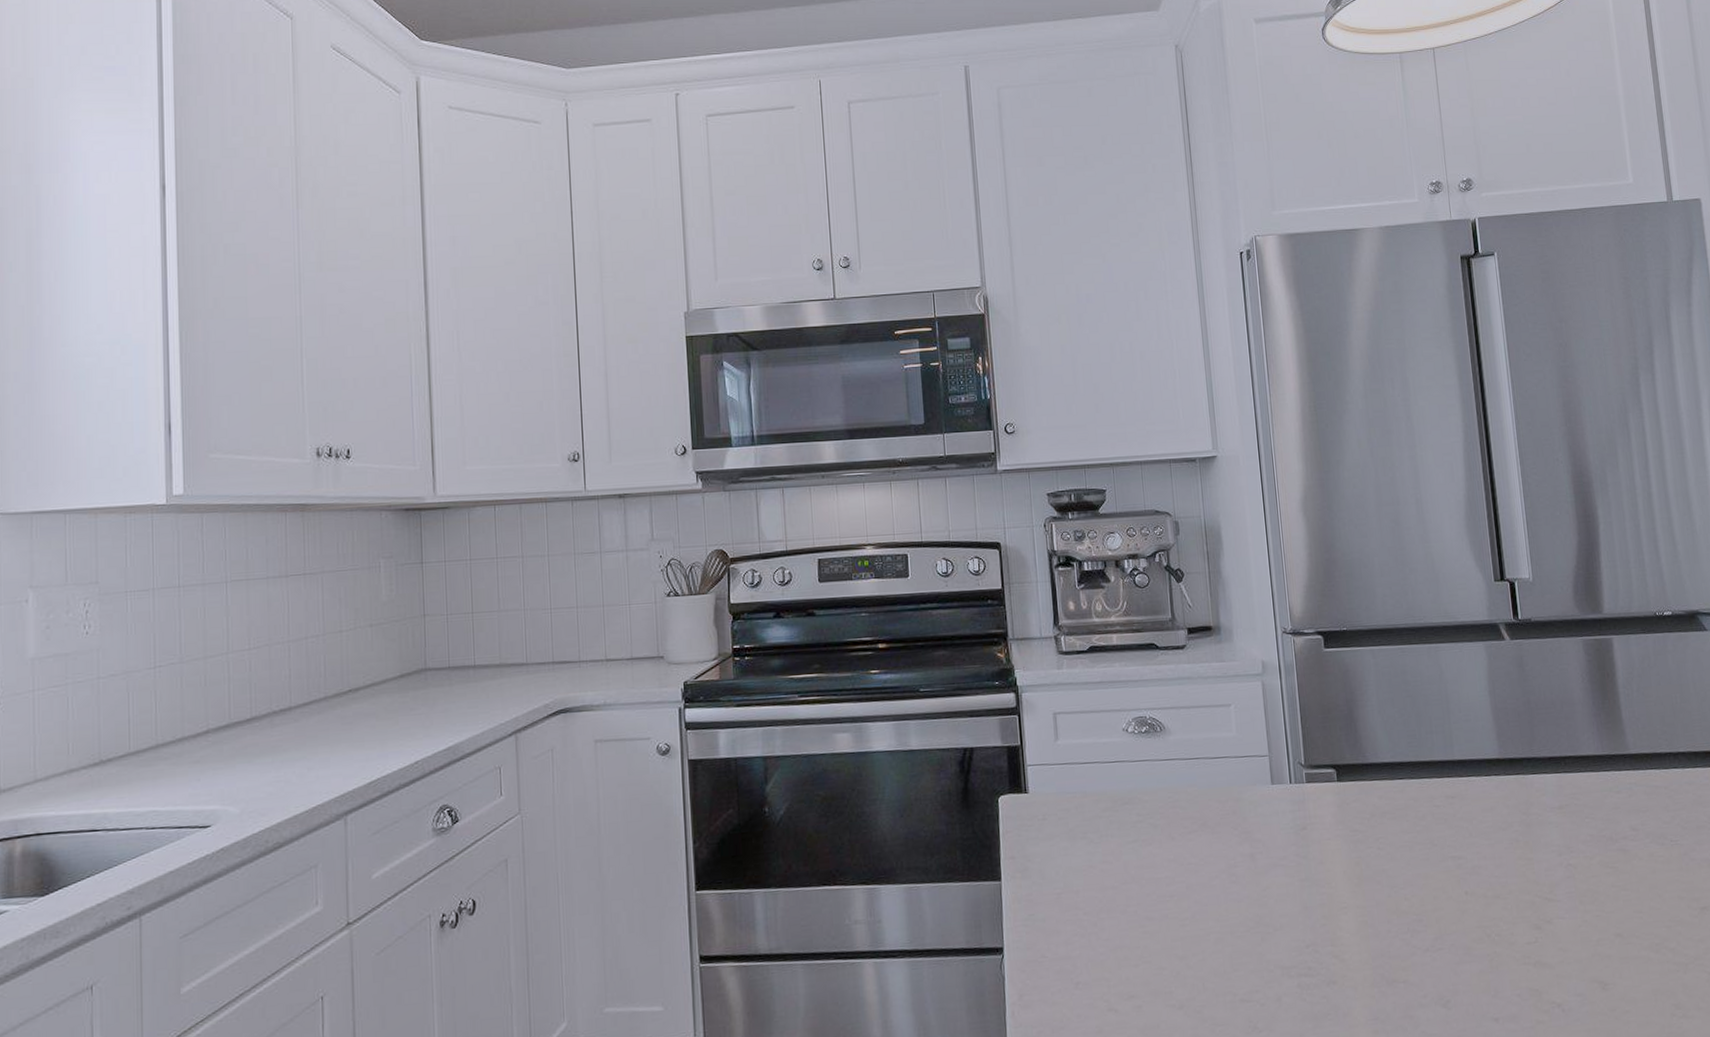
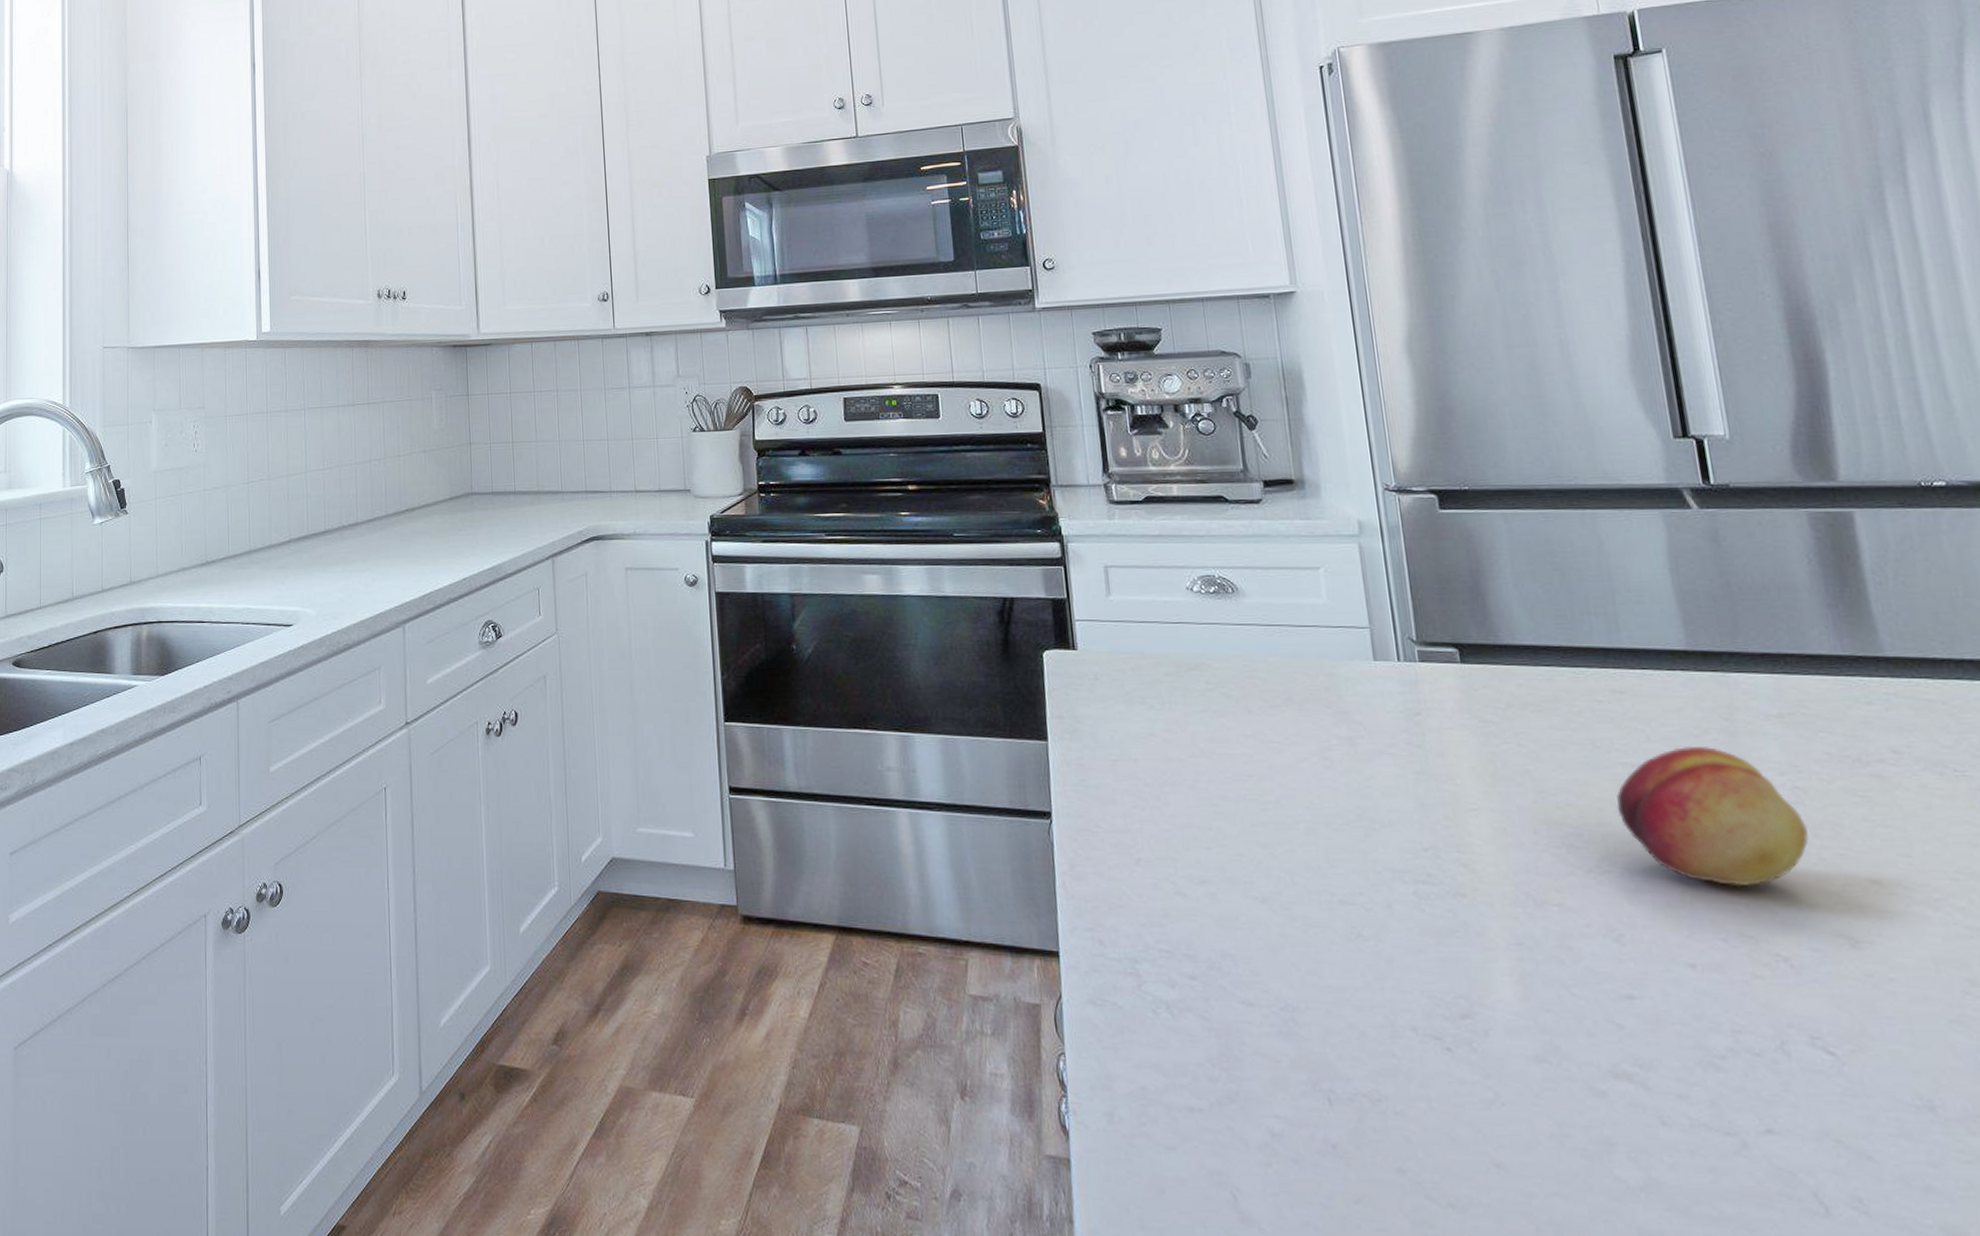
fruit: none [1447,837,1577,951] -> present [1616,745,1809,887]

